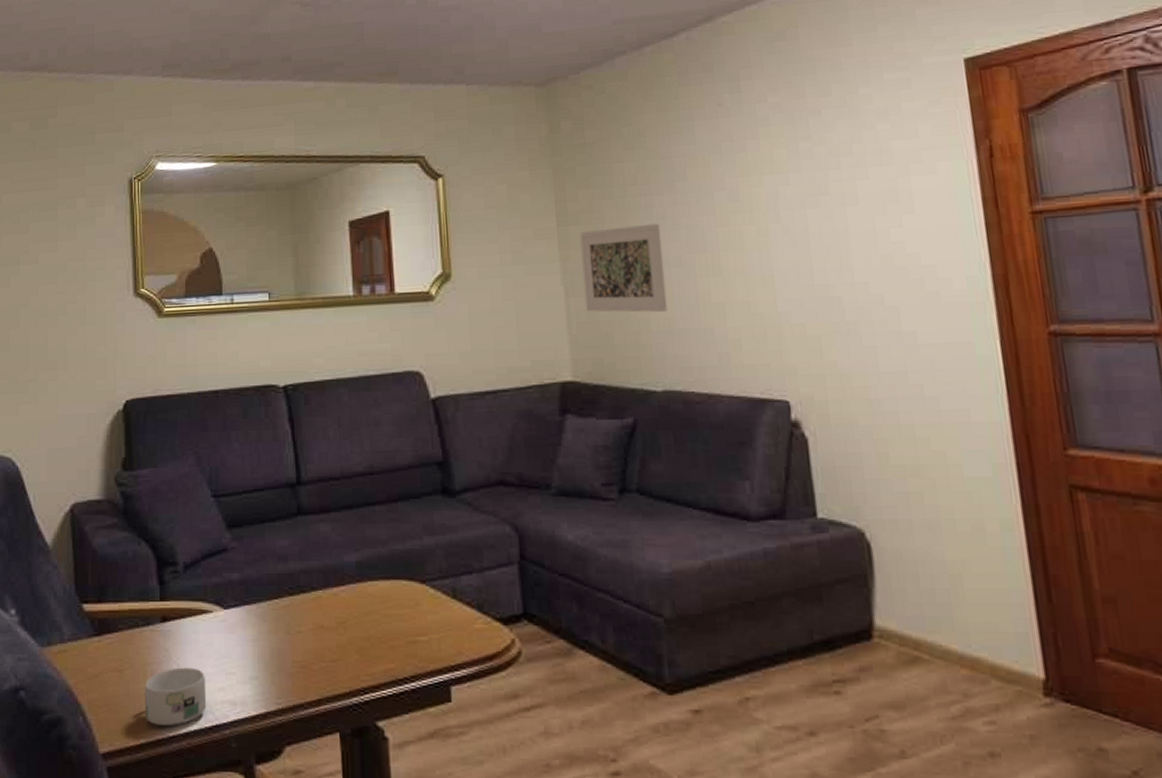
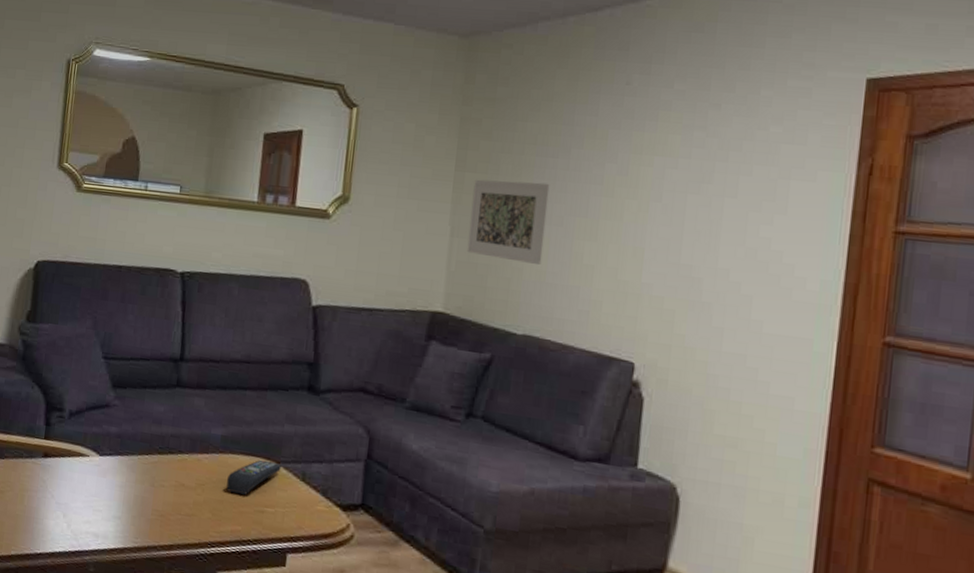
mug: present [144,667,207,726] -> none [18,497,75,545]
remote control: none [370,581,428,626] -> present [226,459,281,495]

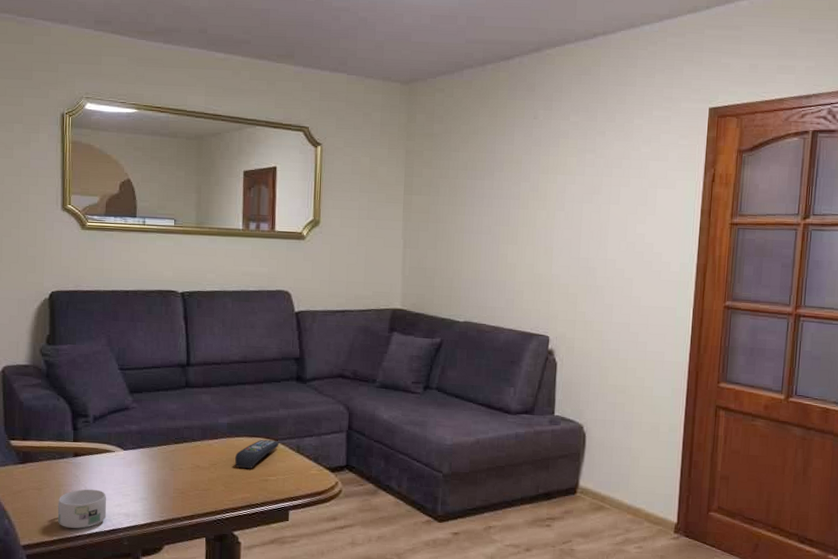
mug: none [18,497,75,545] -> present [57,489,107,529]
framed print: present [467,179,550,265] -> none [417,200,479,266]

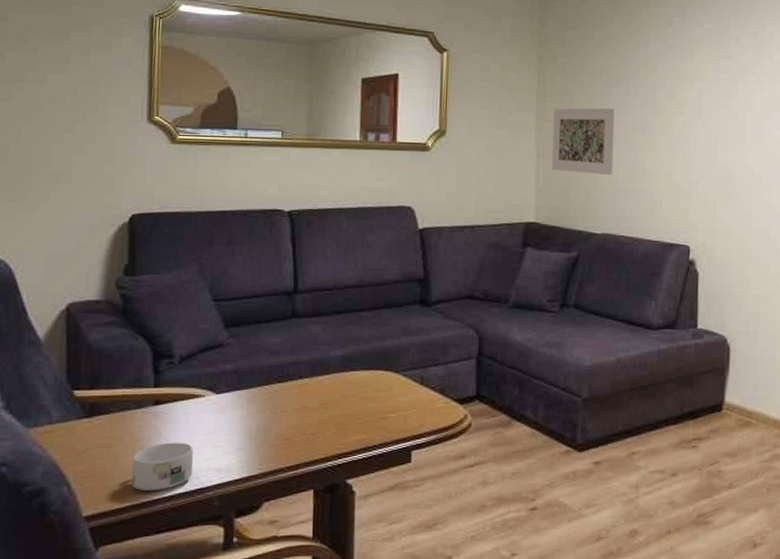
remote control: present [235,439,279,468] -> none [349,371,400,406]
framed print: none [417,200,479,266] -> present [551,108,615,175]

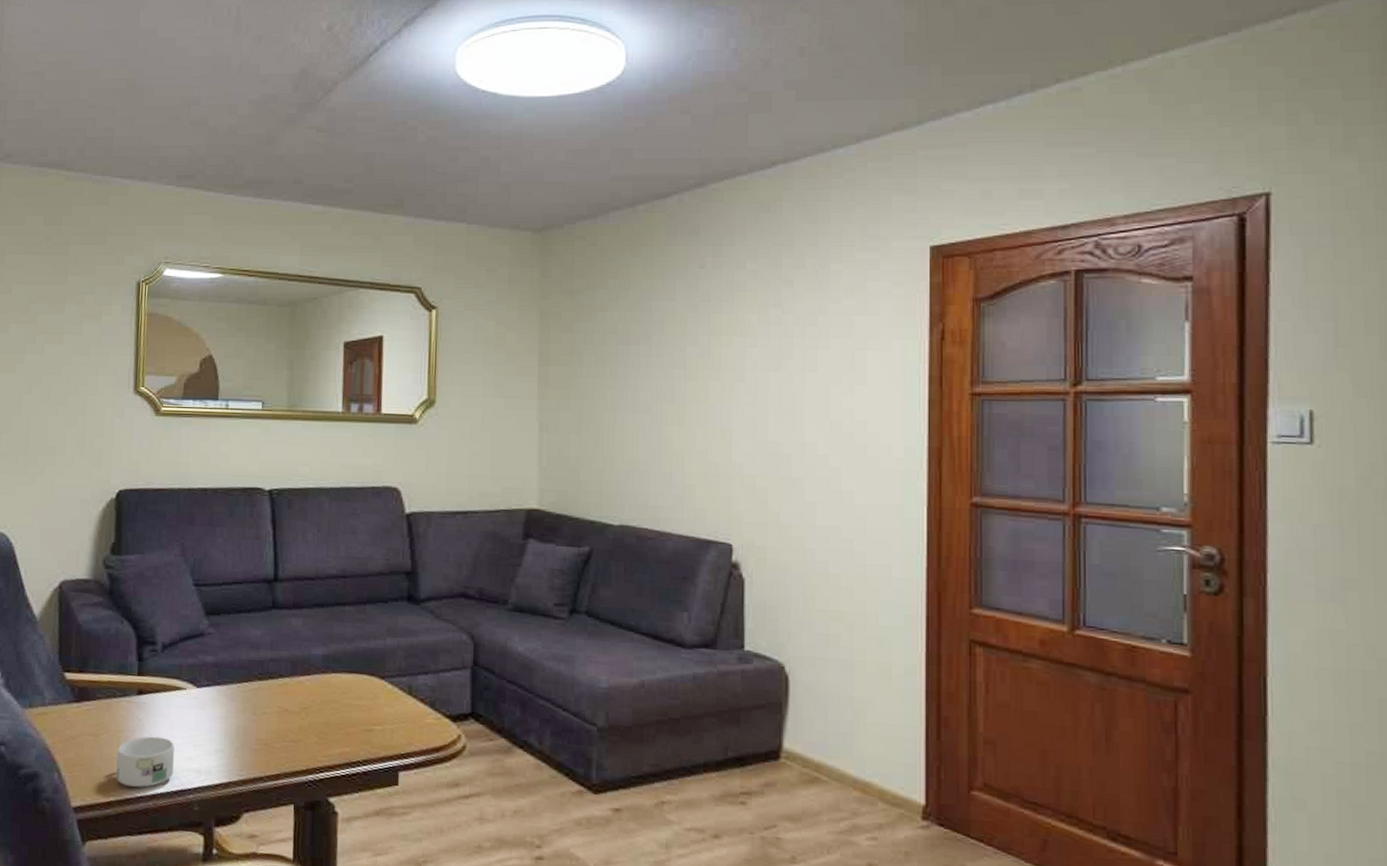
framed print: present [551,108,615,175] -> none [557,371,634,453]

